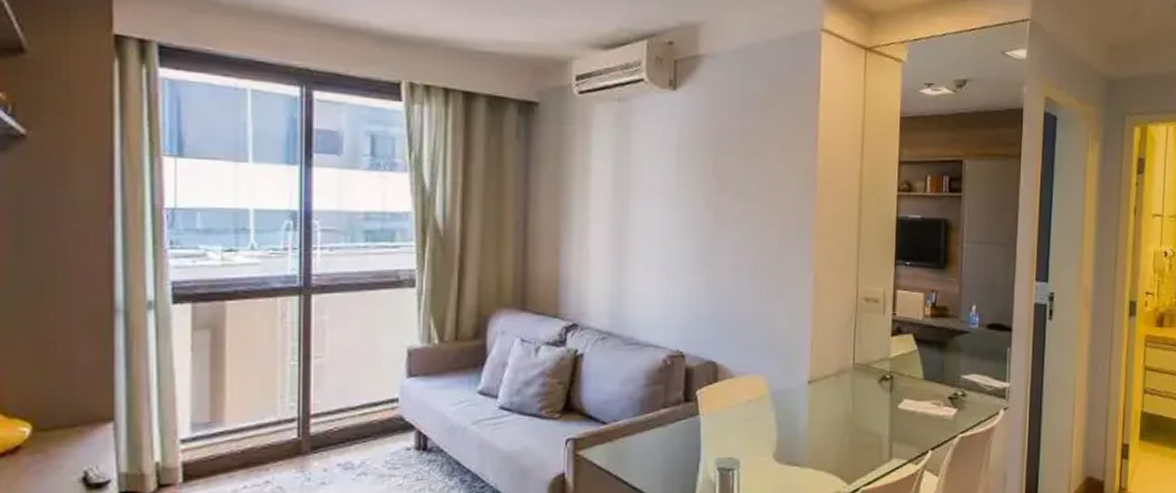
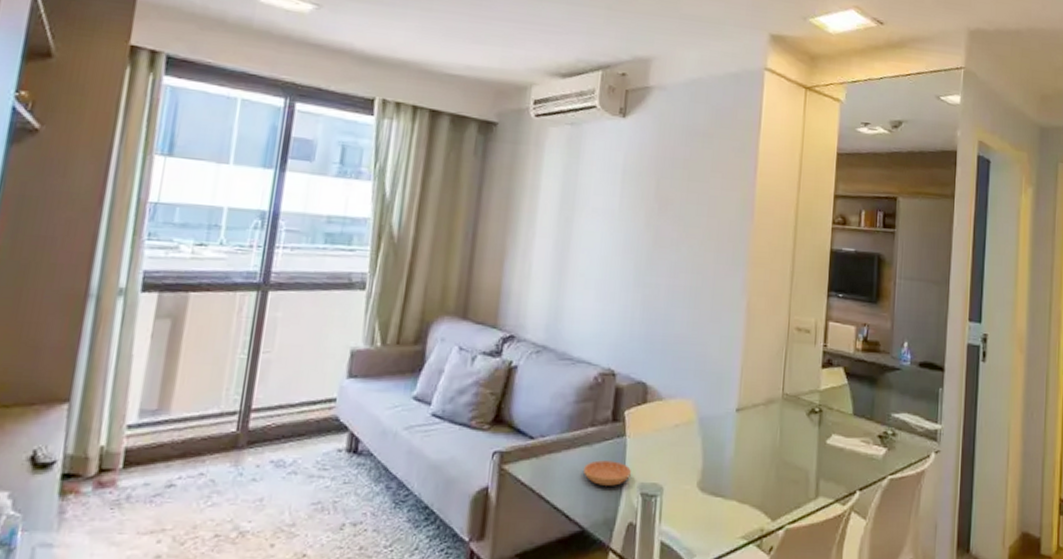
saucer: none [659,439,706,464] -> present [584,460,631,486]

